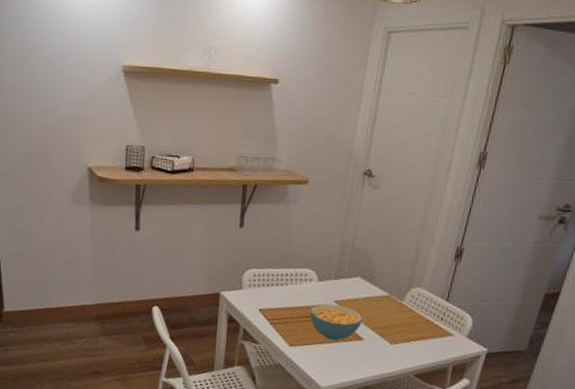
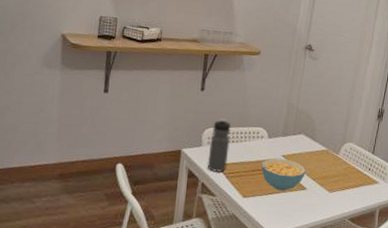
water bottle: none [249,258,275,319] -> present [207,118,231,173]

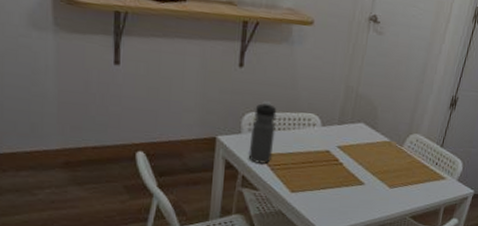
cereal bowl: present [261,158,306,191] -> none [313,149,364,185]

